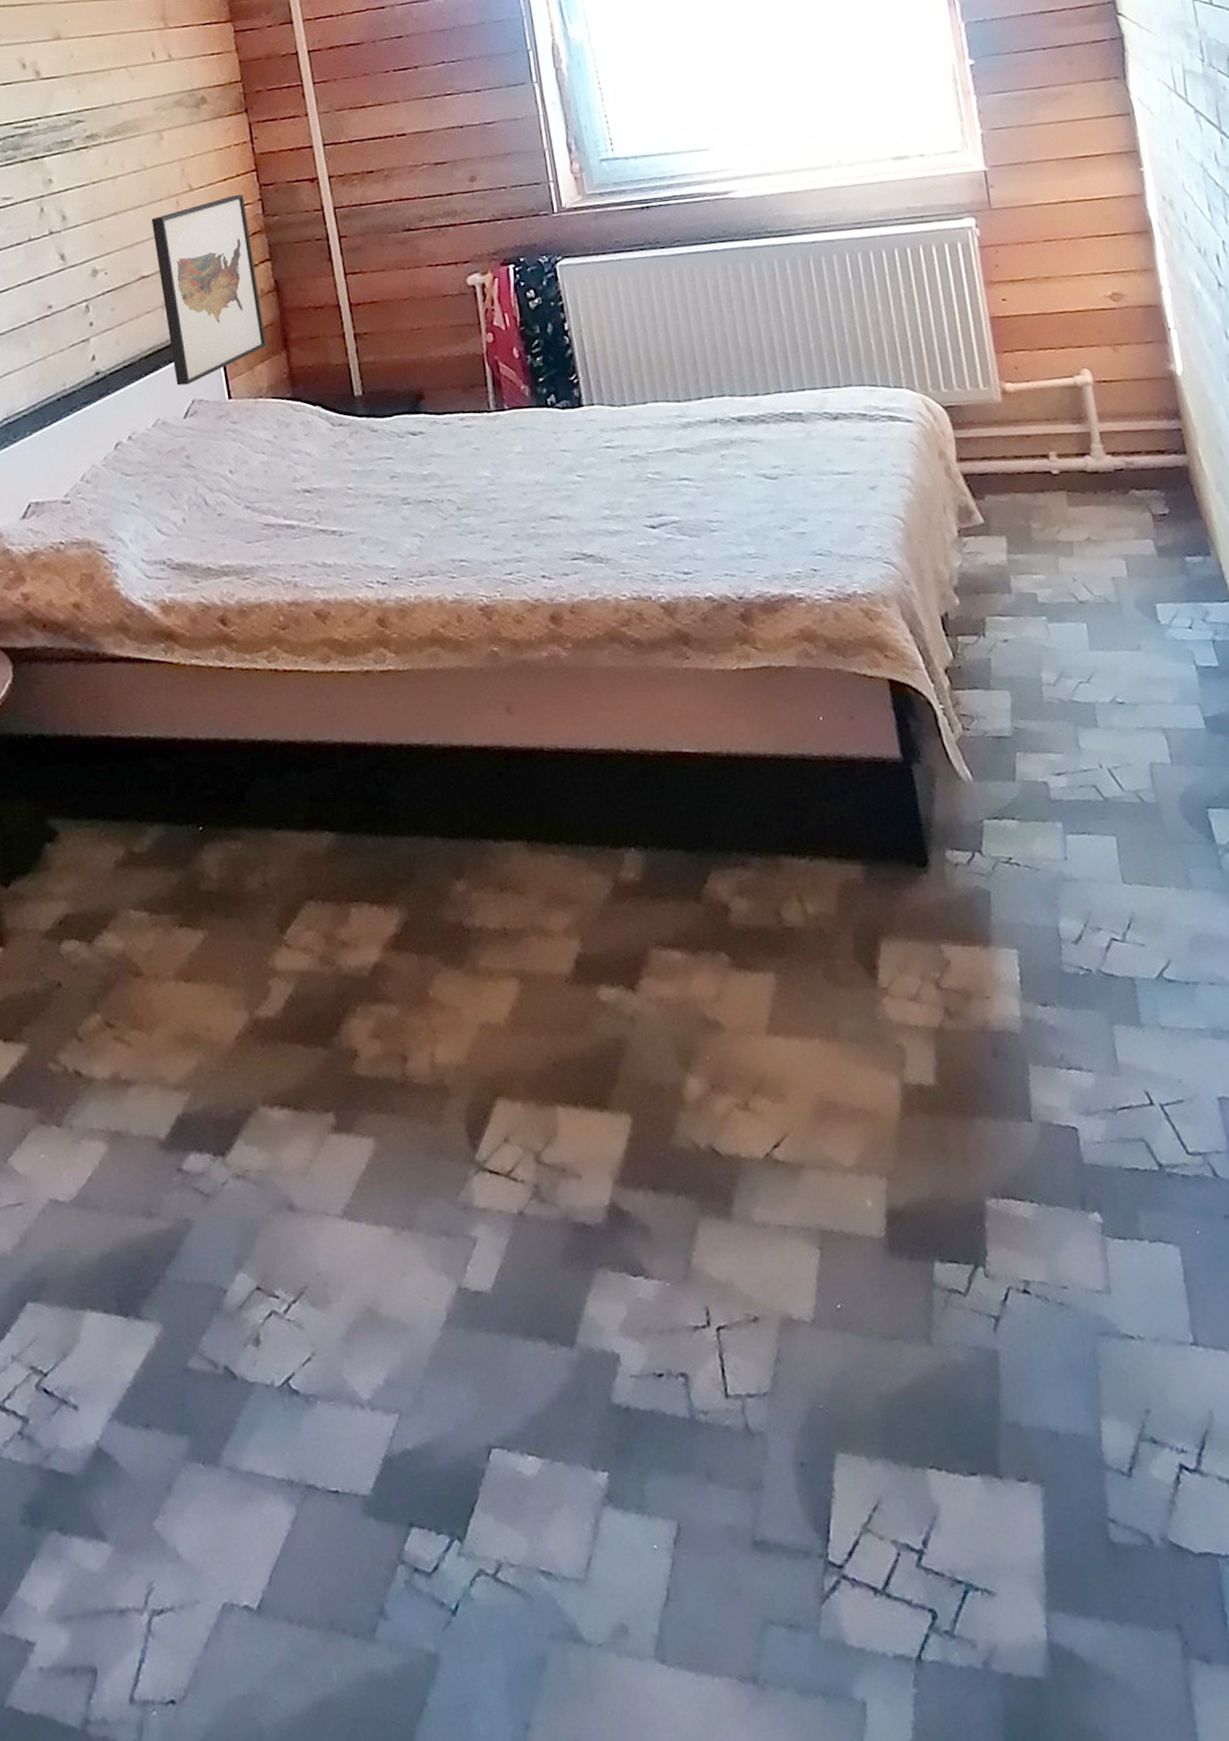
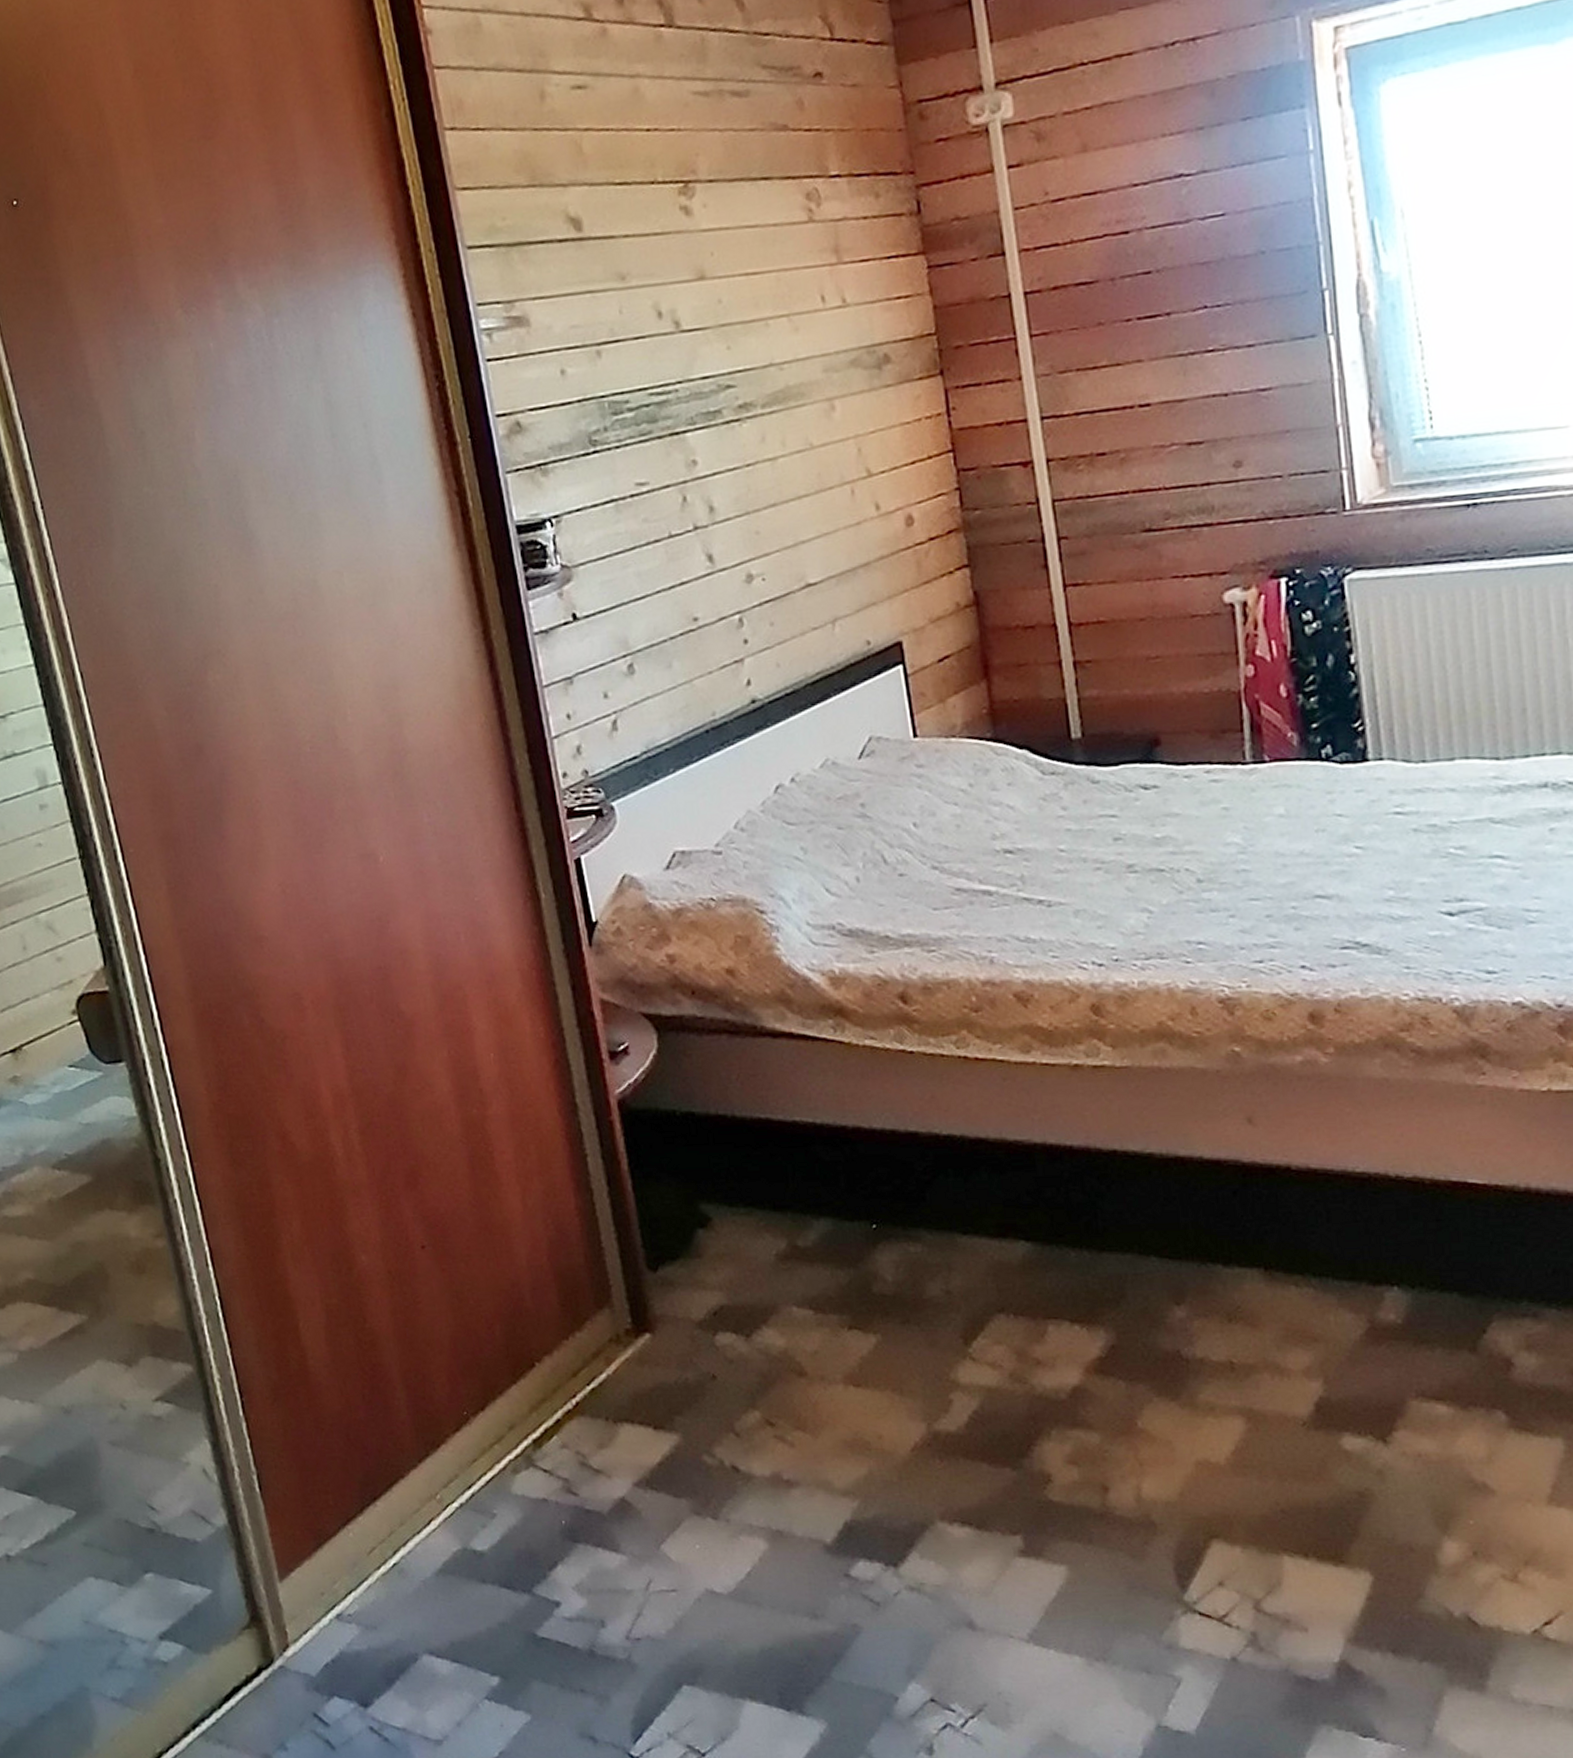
wall art: present [151,194,267,386] -> none [820,481,962,719]

